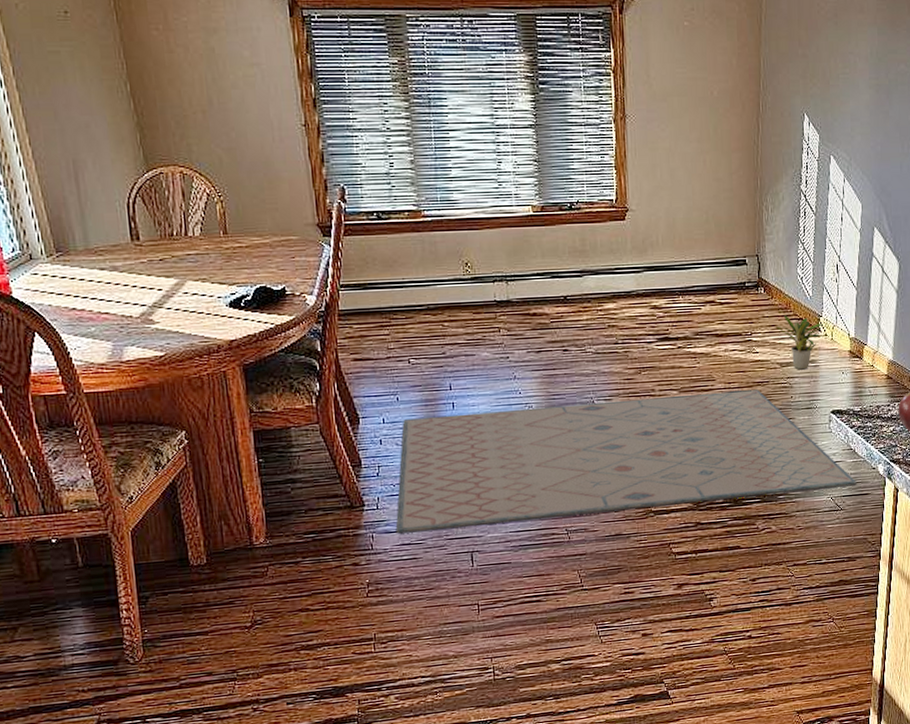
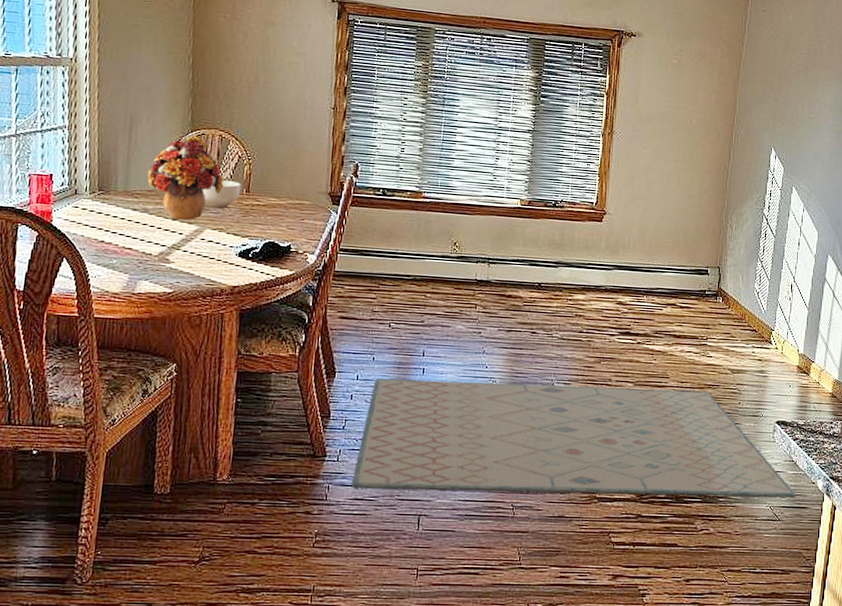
flower arrangement: none [108,176,197,275] -> present [147,135,224,221]
bowl: none [173,222,218,257] -> present [202,179,242,209]
potted plant: present [775,315,826,370] -> none [729,325,778,379]

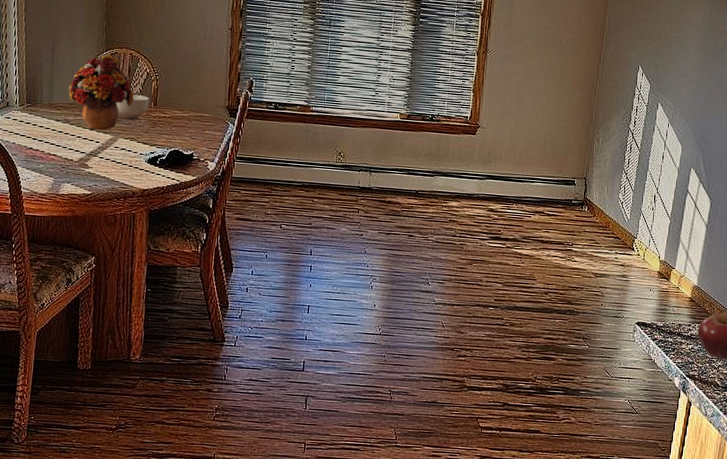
rug: present [351,378,796,498] -> none [246,274,653,393]

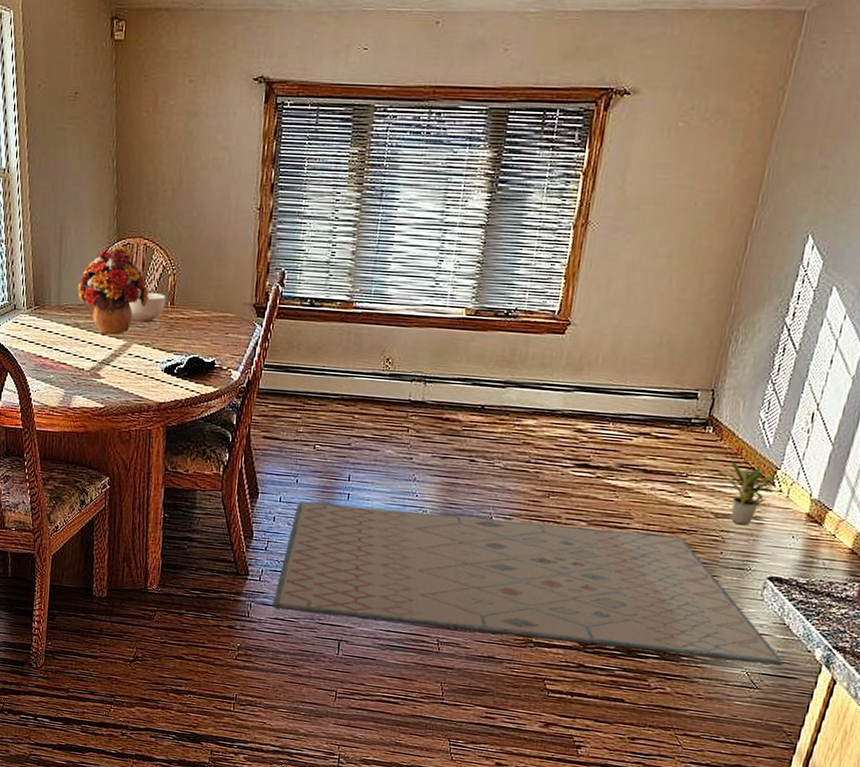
rug: none [246,274,653,393] -> present [272,502,783,666]
potted plant: none [594,232,640,282] -> present [718,461,784,526]

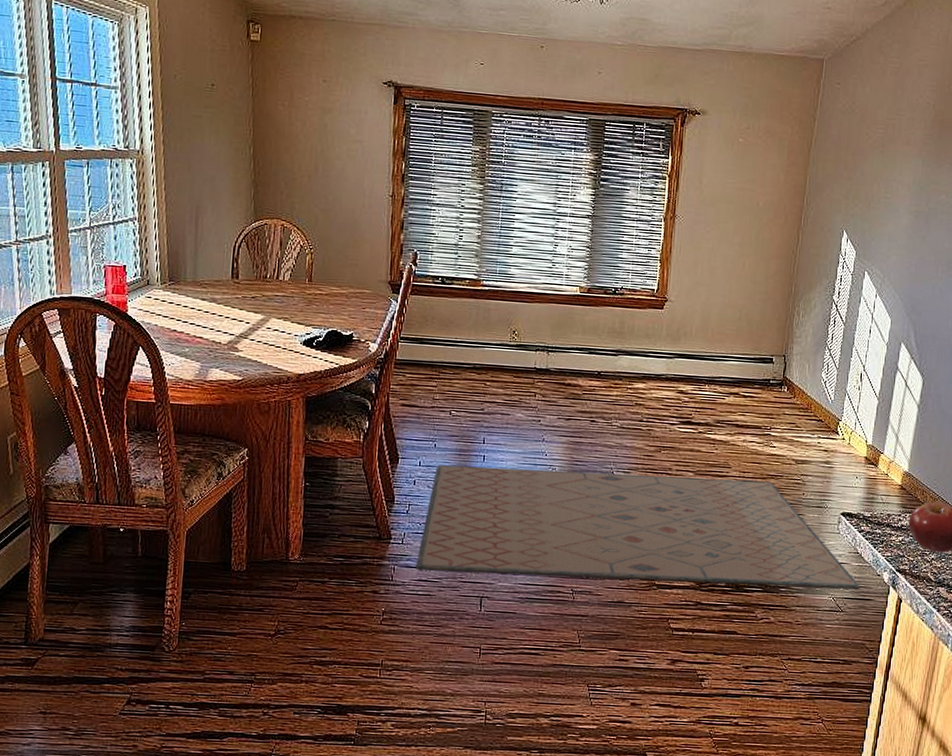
flower arrangement: present [78,245,150,335] -> none [214,225,287,310]
bowl: present [128,291,167,322] -> none [266,269,304,298]
potted plant: present [718,461,784,526] -> none [794,415,845,469]

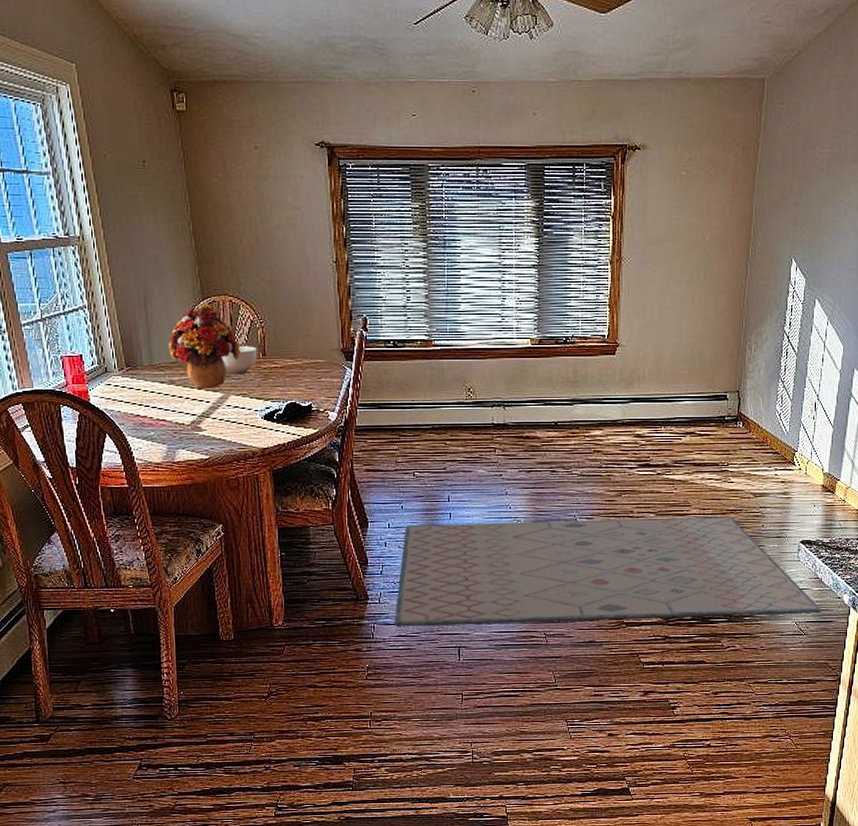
flower arrangement: none [214,225,287,310] -> present [169,303,241,389]
bowl: none [266,269,304,298] -> present [221,345,258,374]

